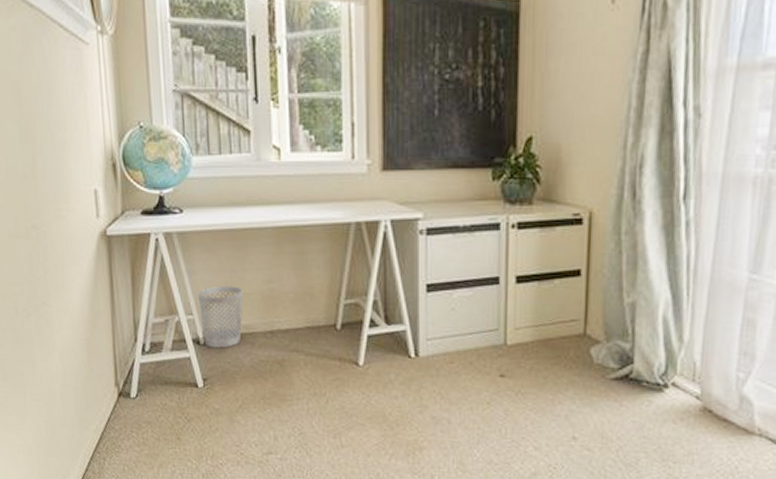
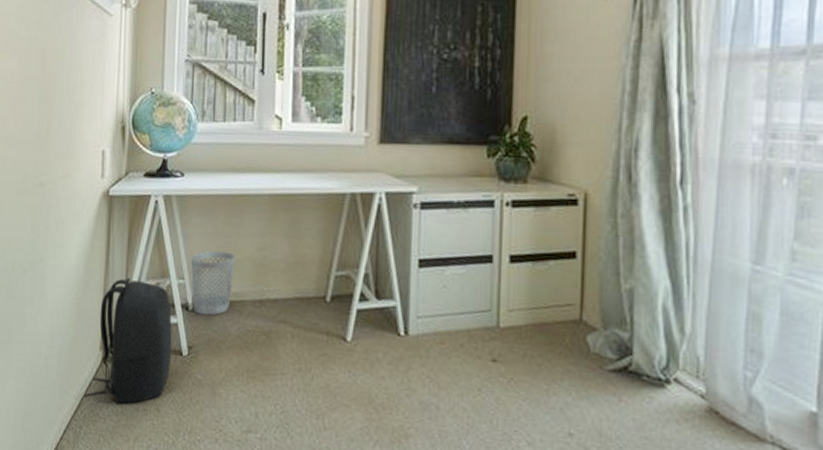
backpack: none [104,316,188,436] -> present [84,277,172,404]

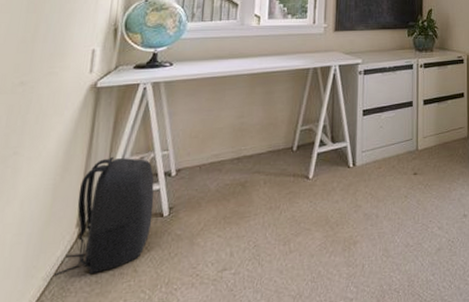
wastebasket: present [190,250,235,316] -> none [175,123,217,178]

